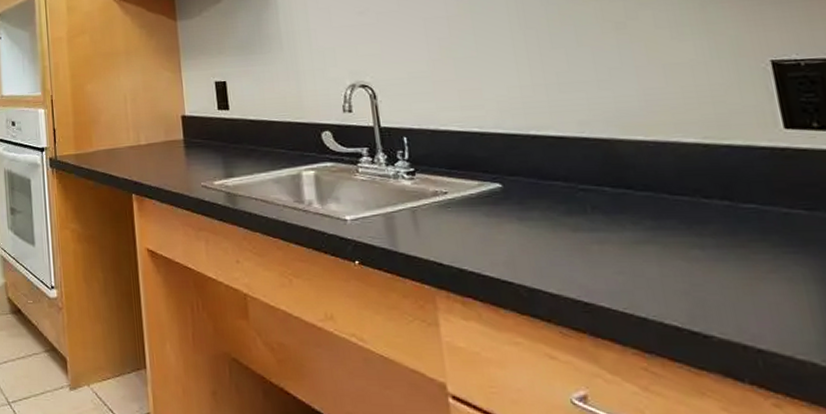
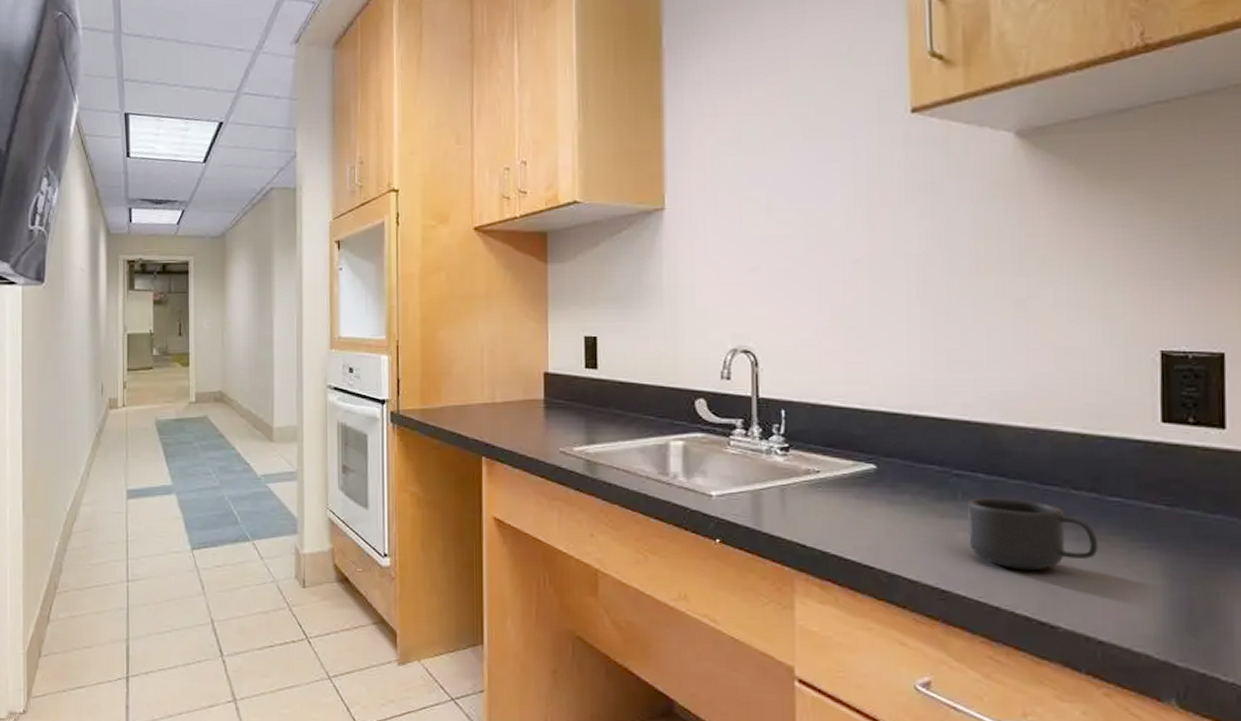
mug: none [598,209,741,281] -> present [968,497,1099,571]

